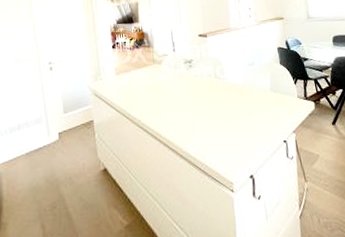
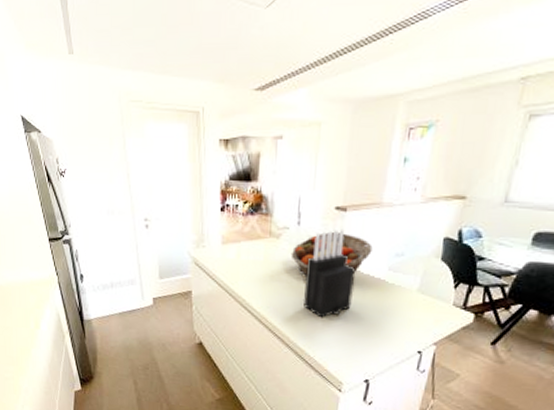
fruit basket: none [172,53,231,92] -> present [291,232,373,276]
knife block: none [185,50,226,126] -> present [303,228,356,318]

